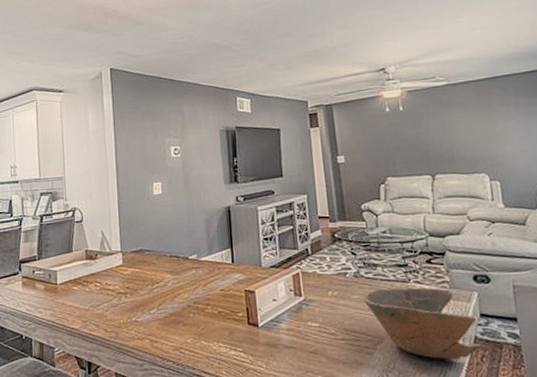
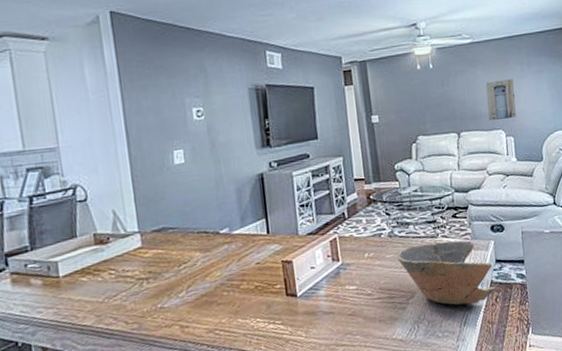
wall art: none [464,120,503,163] -> present [486,79,516,120]

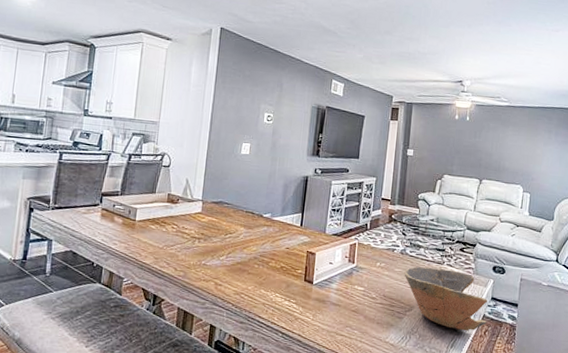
wall art: present [486,79,516,120] -> none [510,142,540,177]

